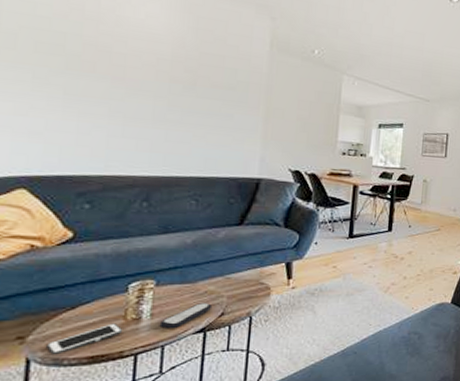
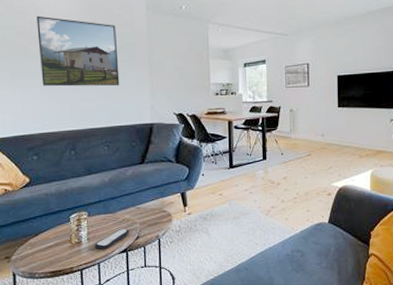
cell phone: present [46,323,123,355] -> none [24,246,71,270]
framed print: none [112,27,227,130] -> present [36,15,120,87]

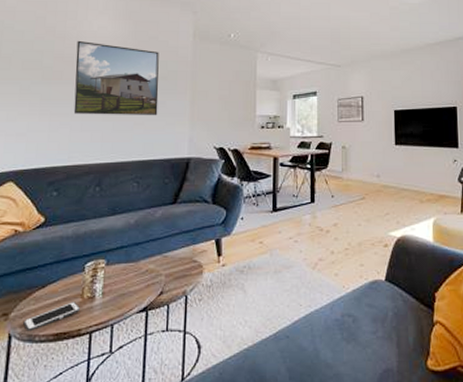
cell phone: none [24,246,71,270] -> present [23,302,81,332]
remote control: present [94,229,130,250] -> none [109,282,153,308]

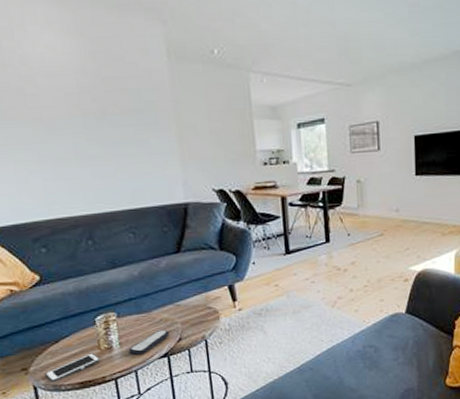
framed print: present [73,40,159,116] -> none [22,67,141,161]
remote control: none [109,282,153,308] -> present [128,330,170,356]

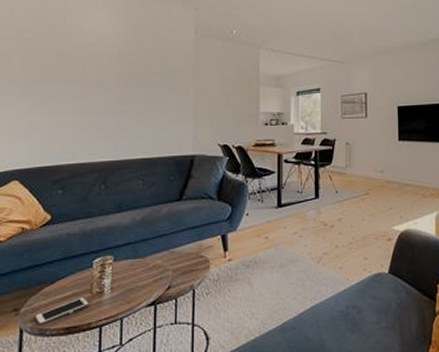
remote control: present [128,330,170,356] -> none [118,277,161,302]

